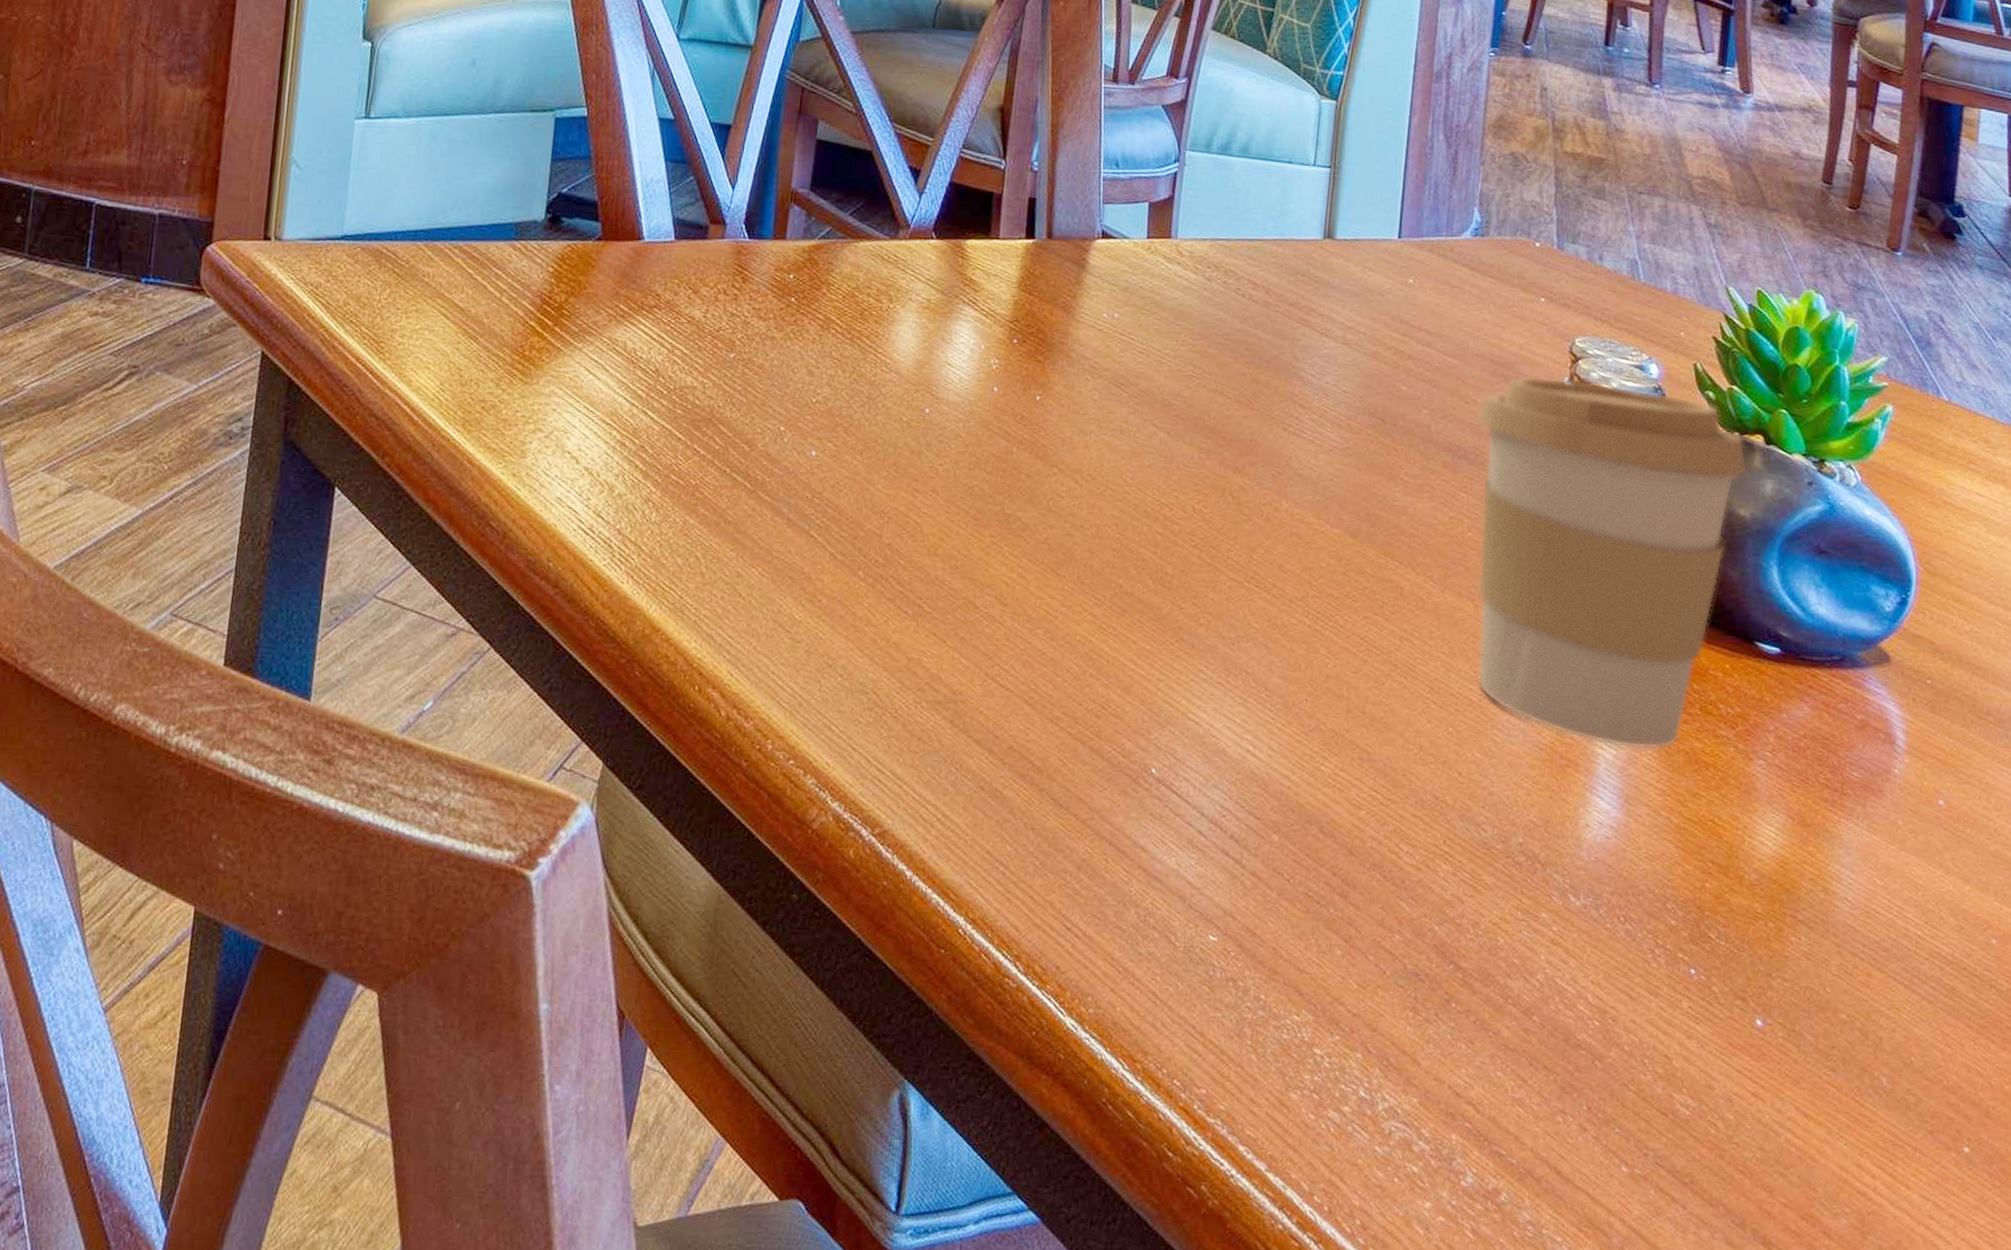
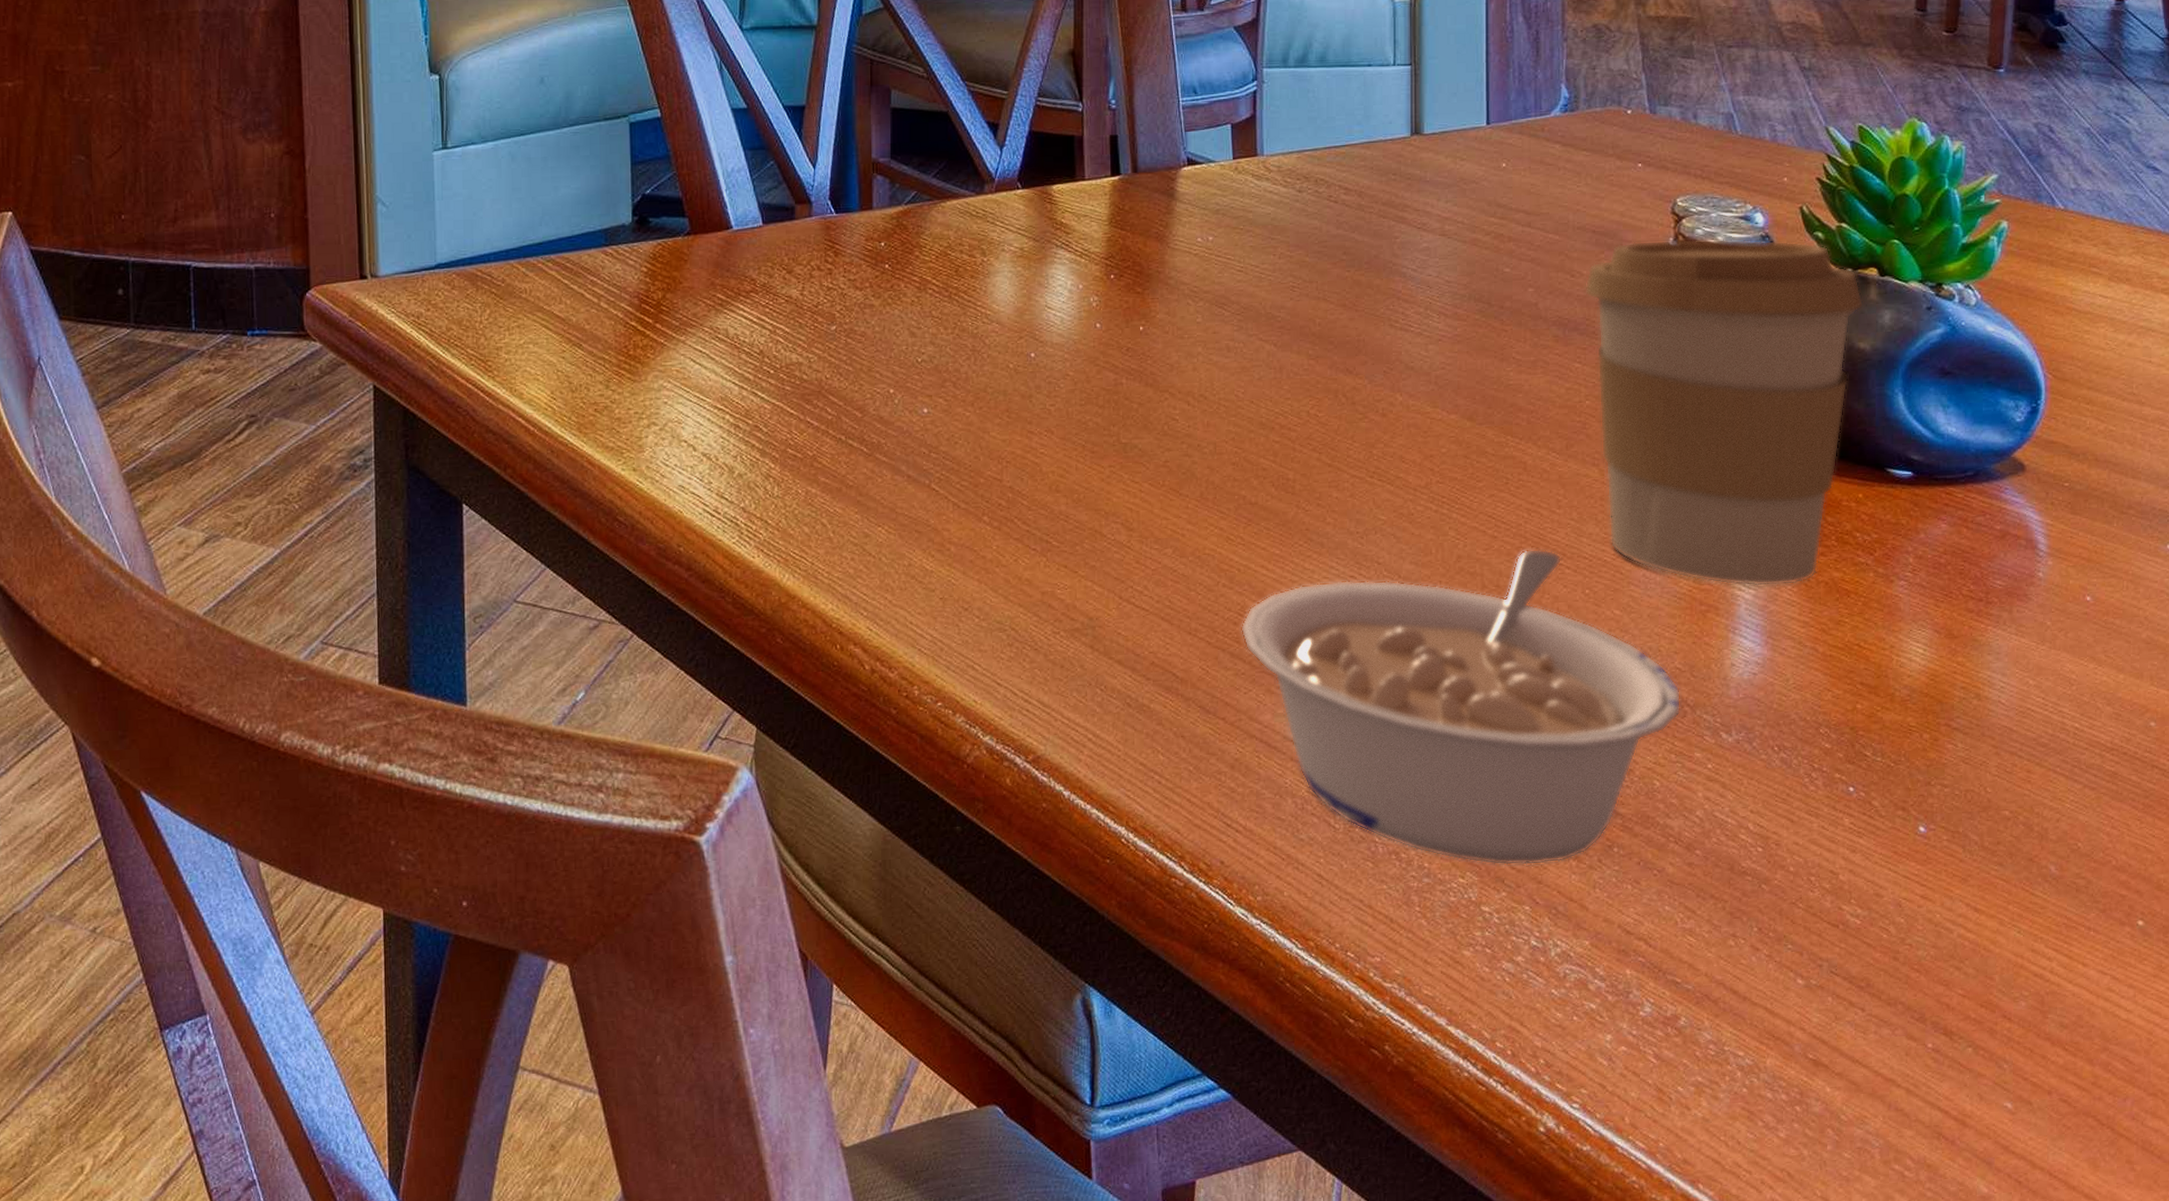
legume: none [1102,677,1534,1012] -> present [1241,548,1681,866]

